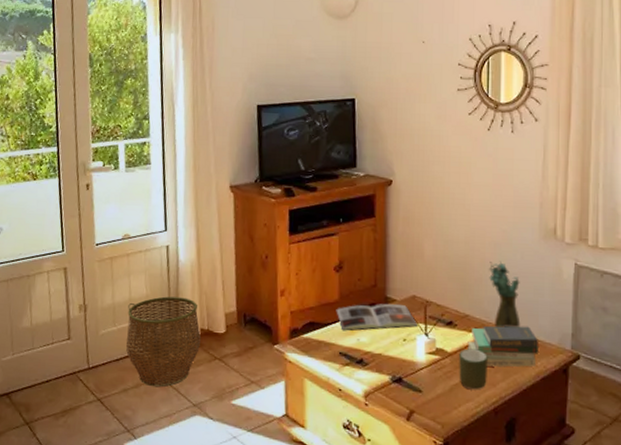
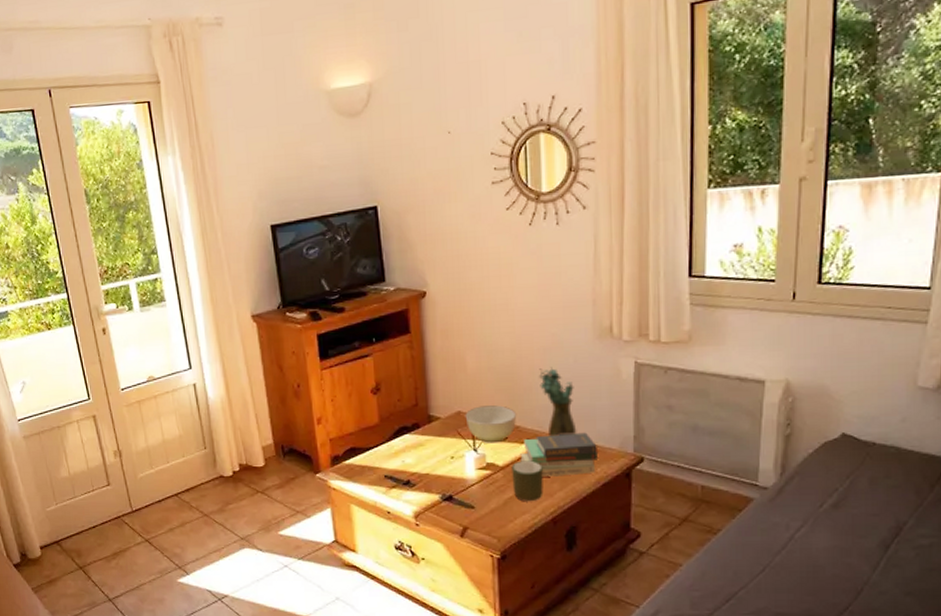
basket: present [125,296,202,387] -> none [162,434,241,524]
magazine: present [336,303,417,330] -> none [377,421,465,453]
bowl: none [419,292,467,329] -> present [465,405,517,443]

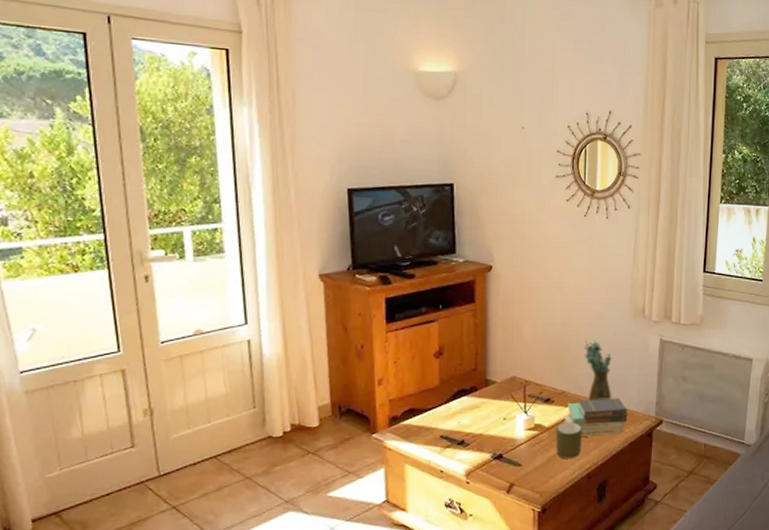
bowl: present [465,405,517,443] -> none [519,372,564,406]

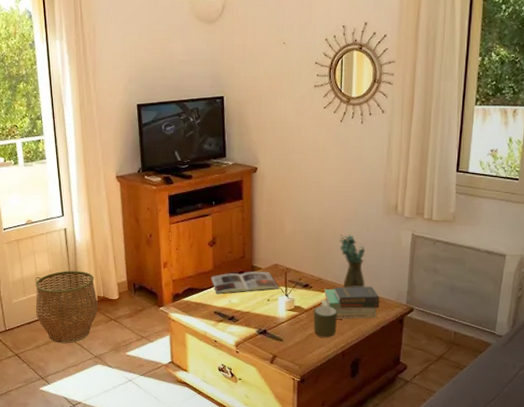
basket: none [203,393,292,488] -> present [35,271,99,344]
magazine: none [436,385,517,414] -> present [211,271,279,294]

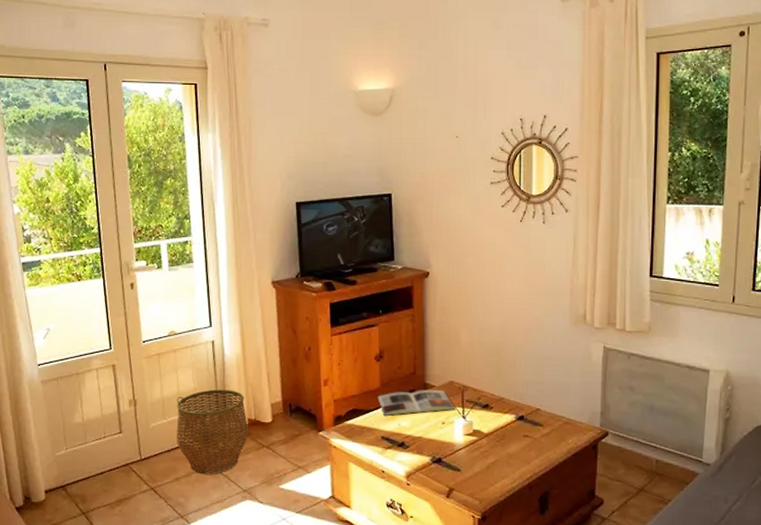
mug: present [313,305,337,338] -> none [495,429,522,468]
books: present [321,286,380,319] -> none [503,406,569,445]
vase: present [339,234,366,288] -> none [523,346,553,409]

